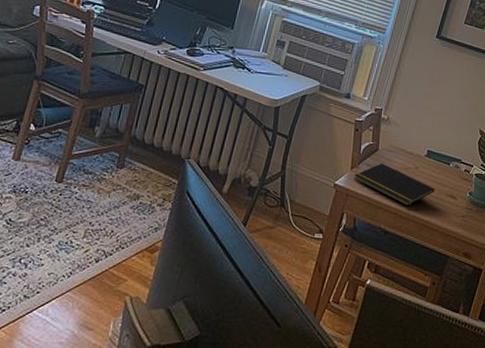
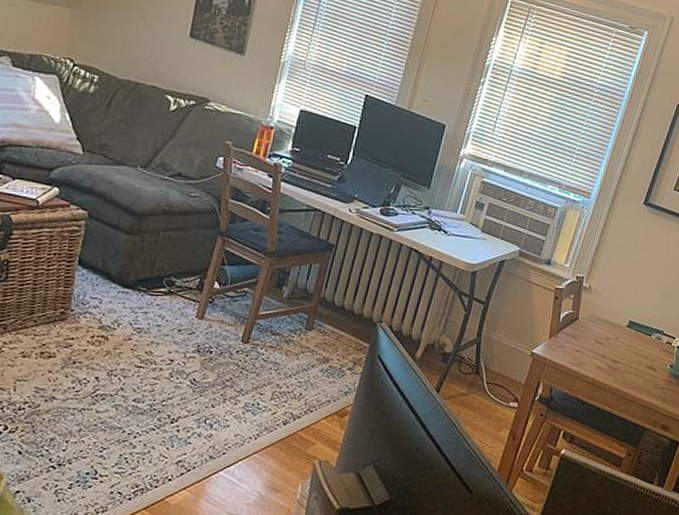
notepad: present [353,163,434,206] -> none [551,332,634,377]

